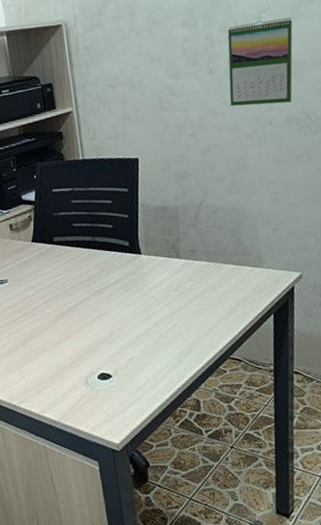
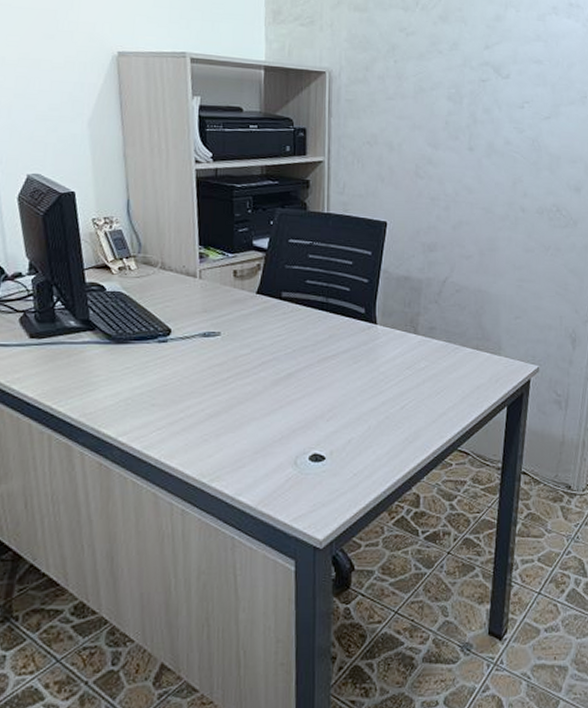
calendar: present [227,17,293,107] -> none [486,110,553,193]

